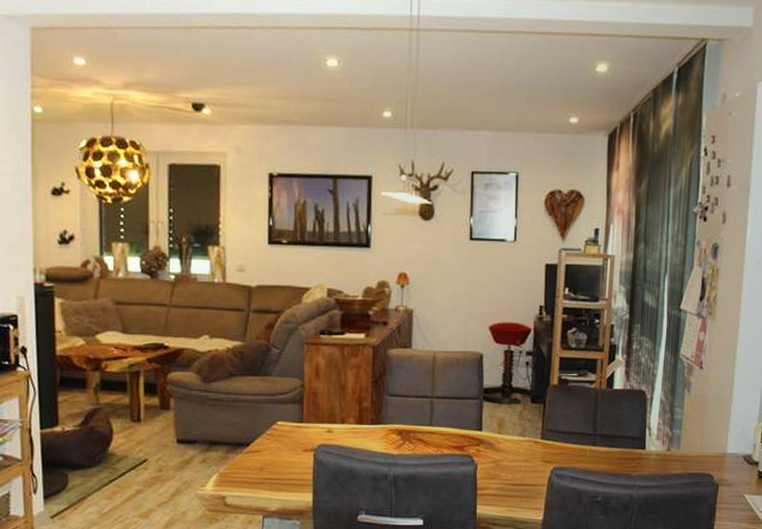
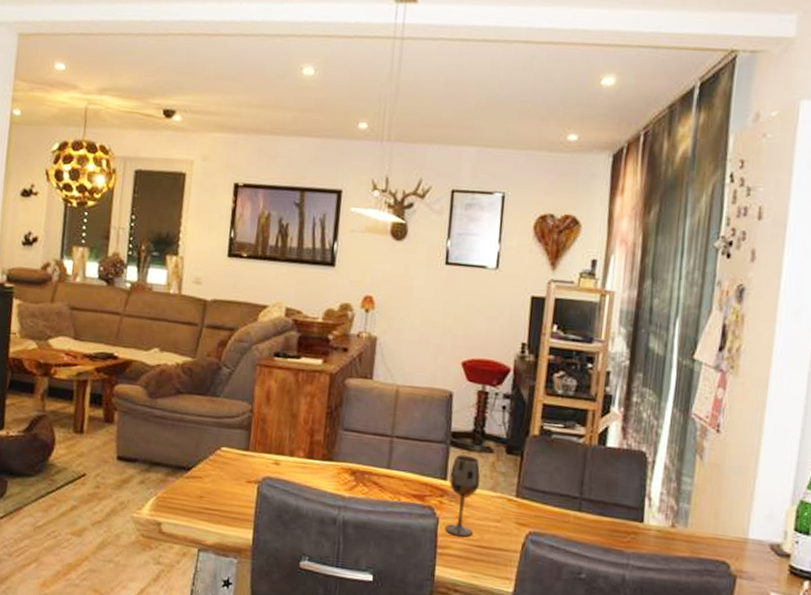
wine glass: none [483,407,511,478] -> present [445,454,481,537]

